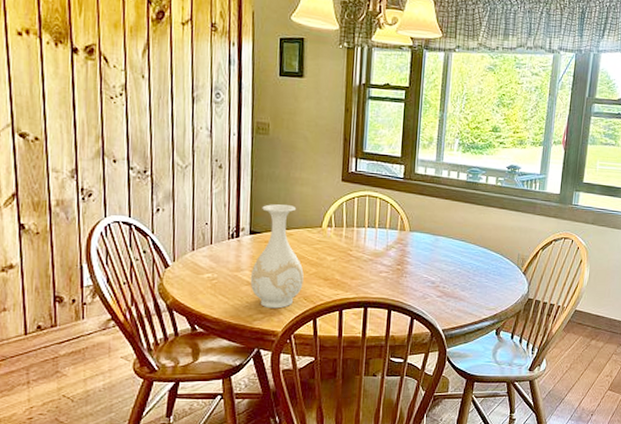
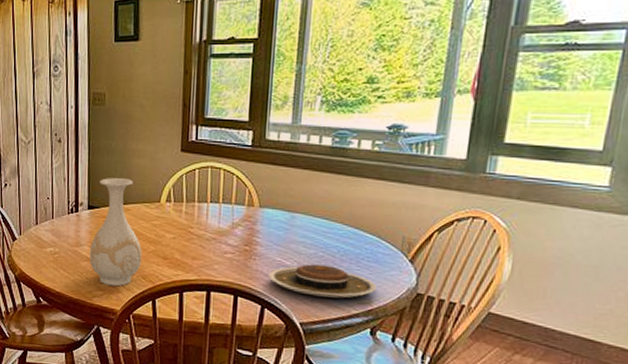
plate: none [416,279,501,306] -> present [268,264,377,298]

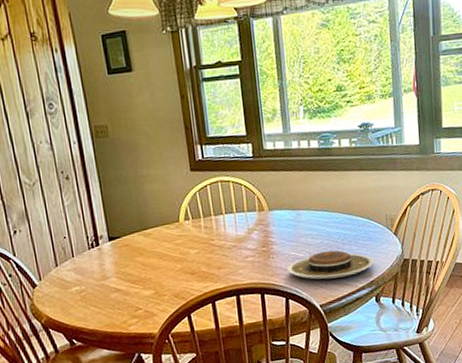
vase: present [89,178,142,287] -> none [116,204,171,312]

